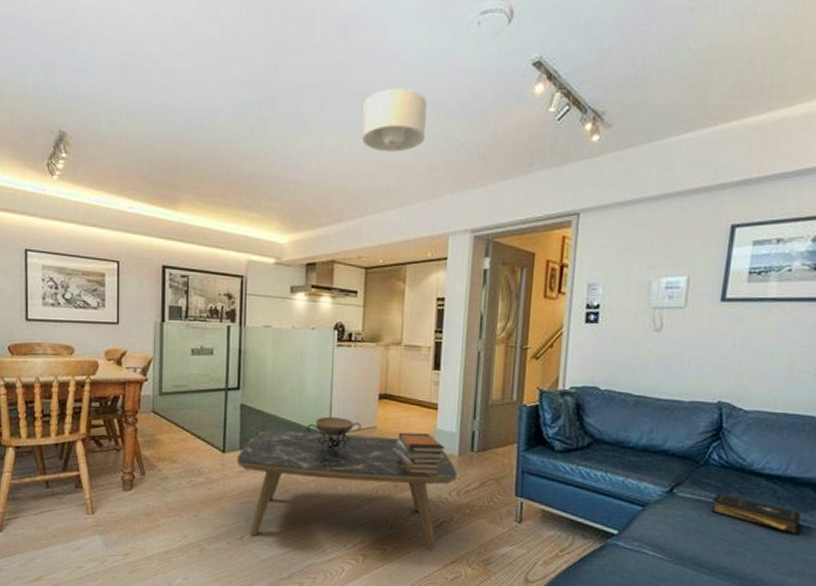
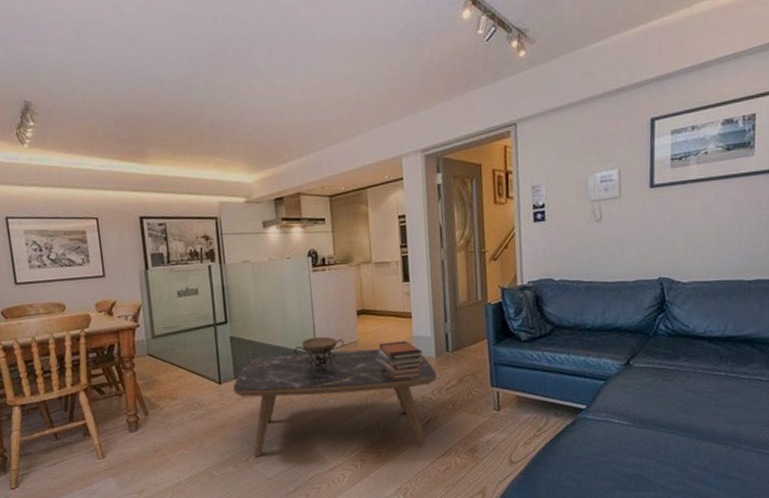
ceiling light: present [362,88,427,152] -> none [309,26,369,88]
book: present [712,491,801,535] -> none [665,358,742,387]

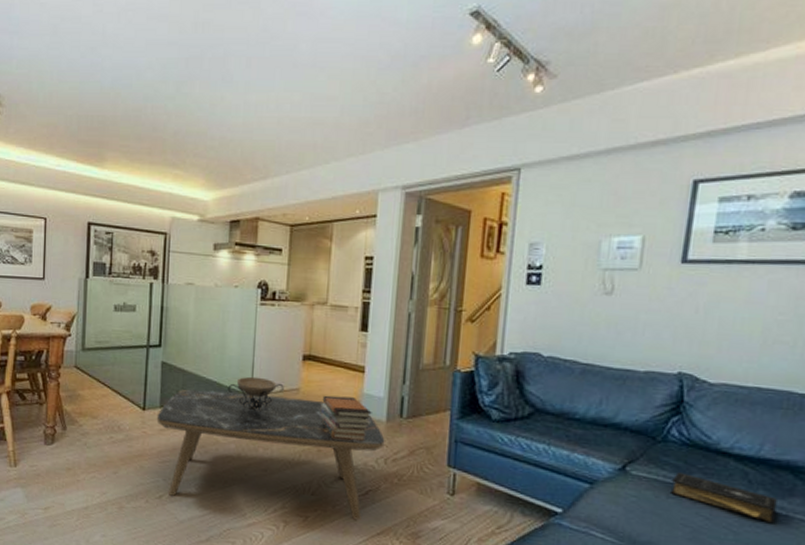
book: none [665,358,742,387] -> present [671,471,777,524]

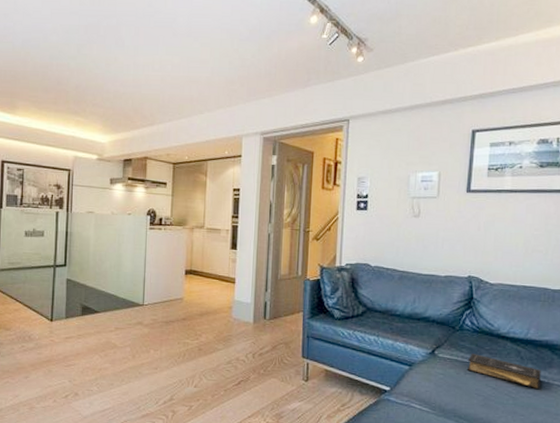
coffee table: present [156,389,385,521] -> none [63,301,253,407]
decorative bowl: present [227,376,284,412] -> none [123,289,170,319]
book stack: present [320,395,372,441] -> none [200,303,242,340]

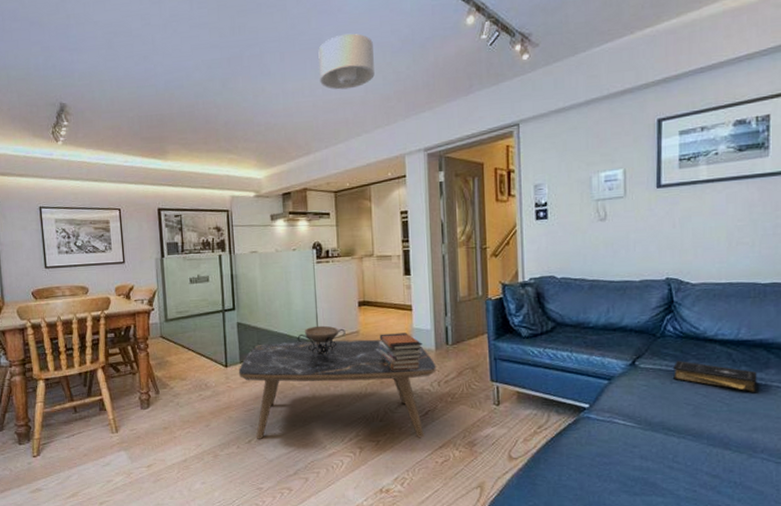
coffee table: none [63,301,253,407] -> present [238,339,437,439]
decorative bowl: none [123,289,170,319] -> present [297,325,346,355]
ceiling light: none [170,17,223,69] -> present [318,33,375,90]
book stack: none [200,303,242,340] -> present [378,333,423,370]

